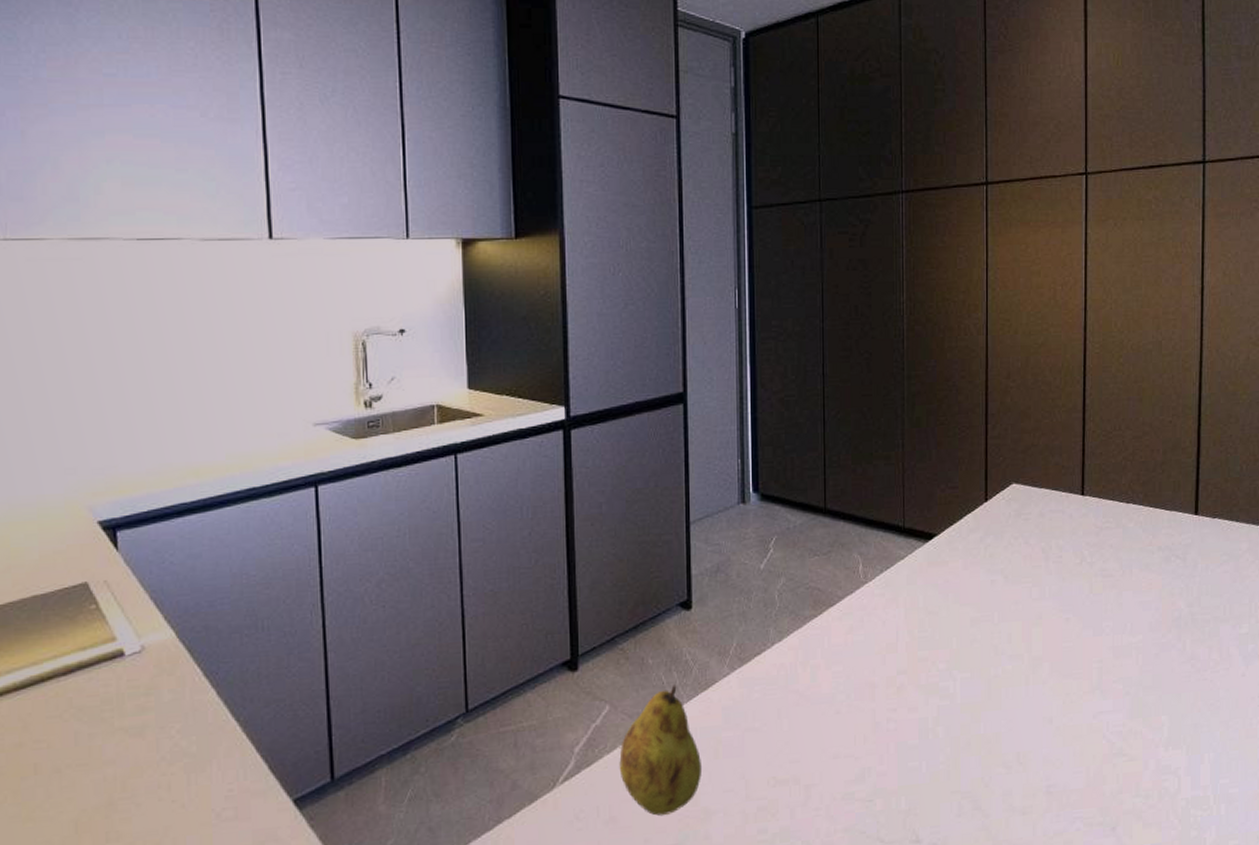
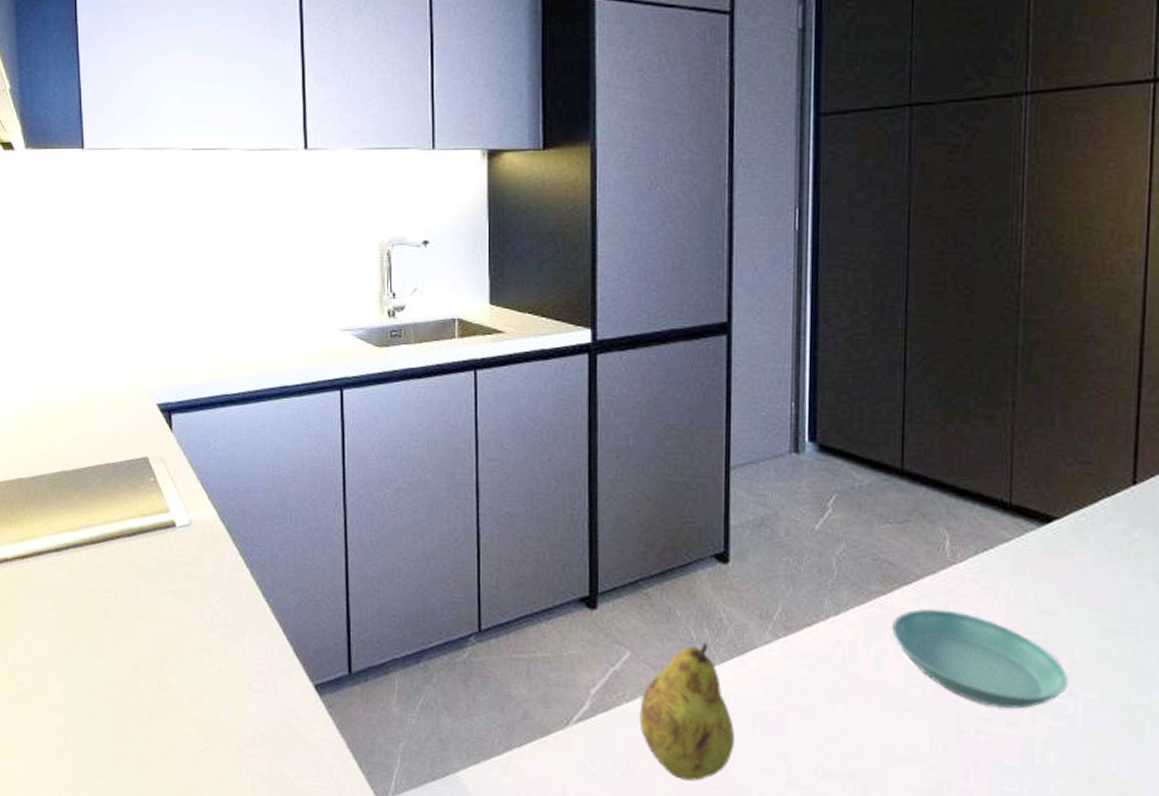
saucer: none [822,622,949,699] -> present [891,608,1069,709]

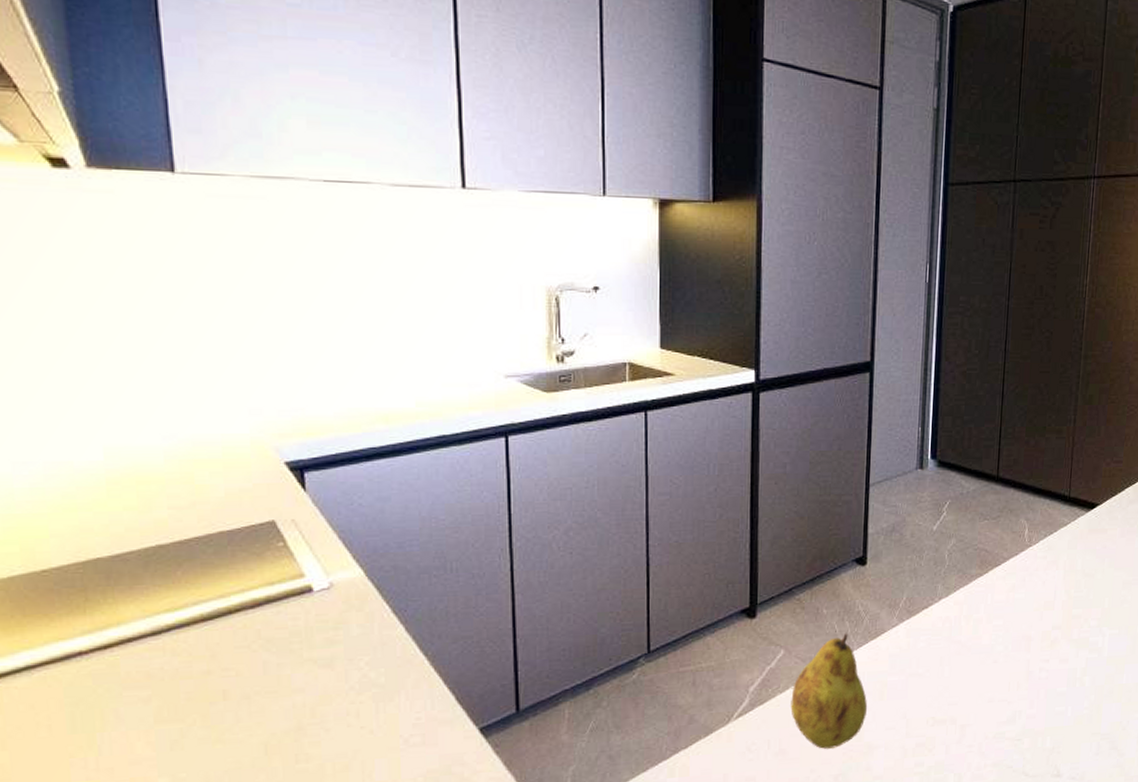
saucer: present [891,608,1069,709] -> none [985,582,1100,651]

